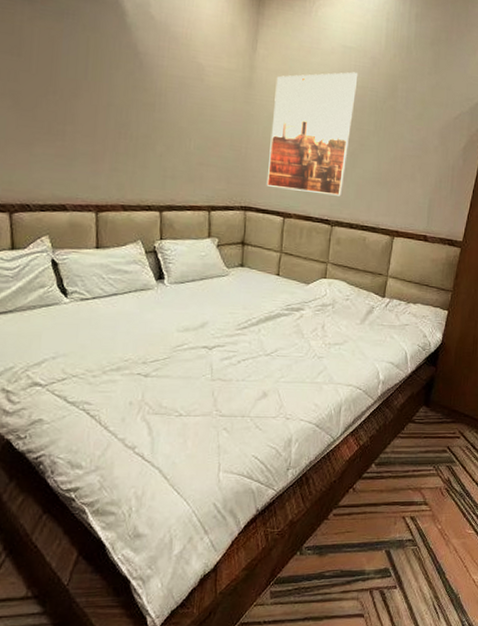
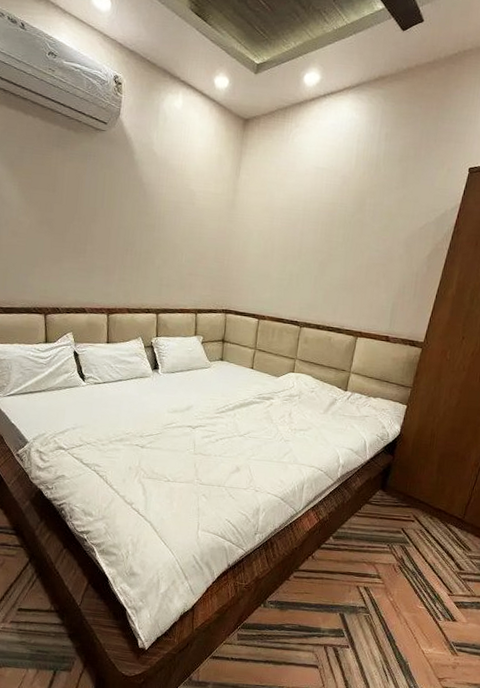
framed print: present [266,72,358,196] -> none [244,190,329,301]

